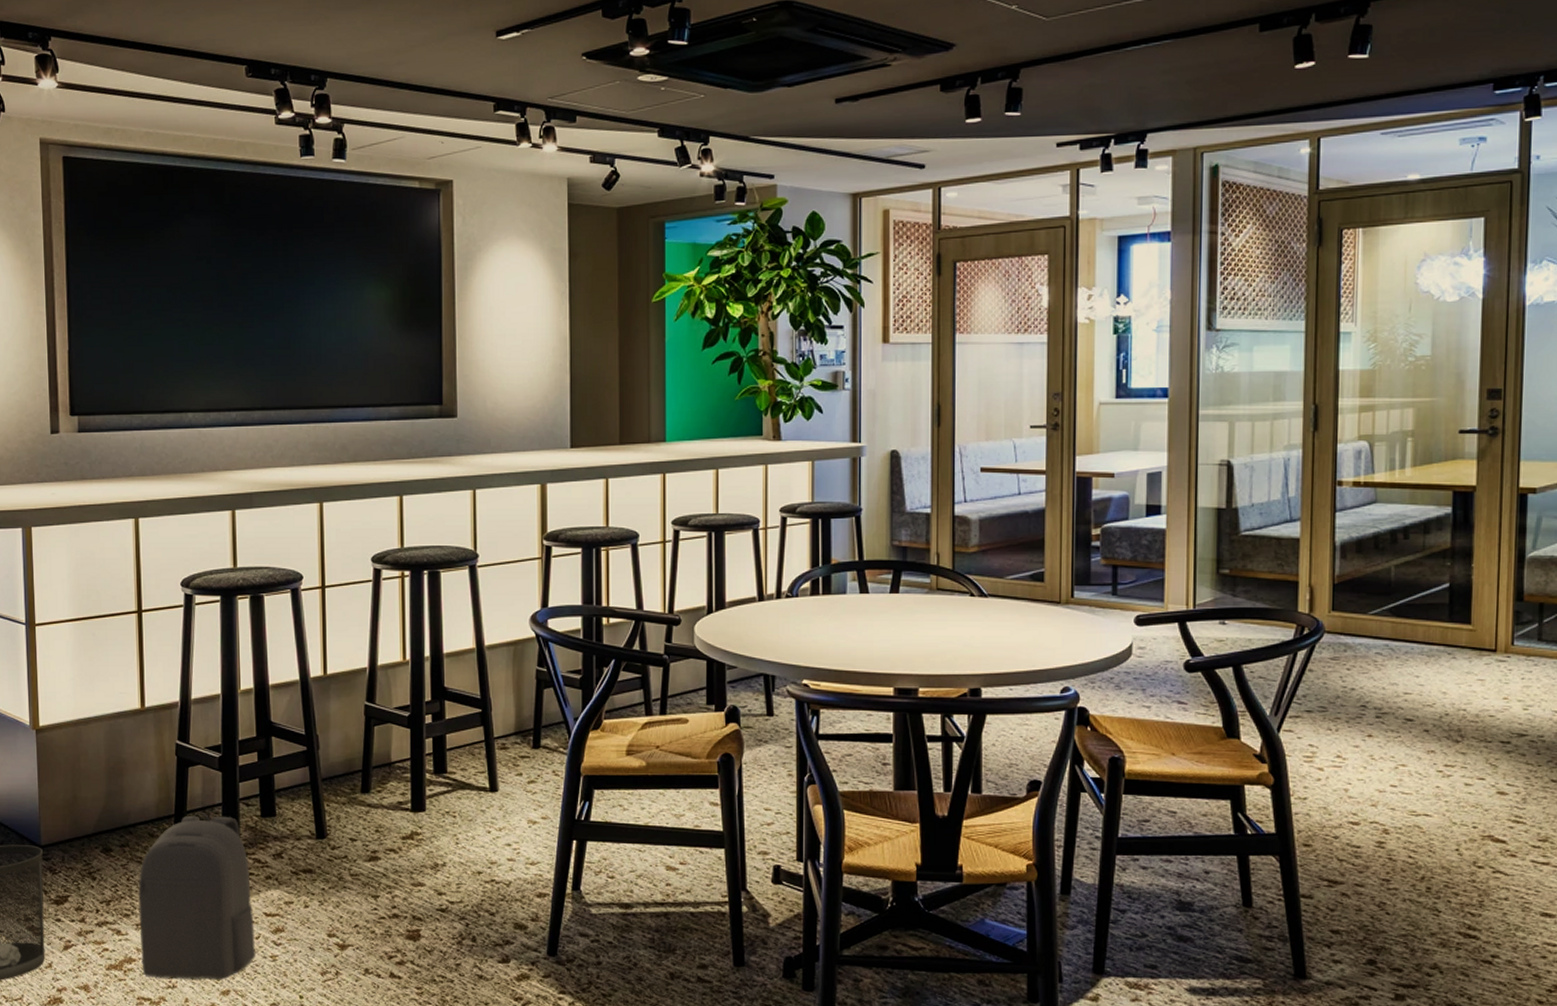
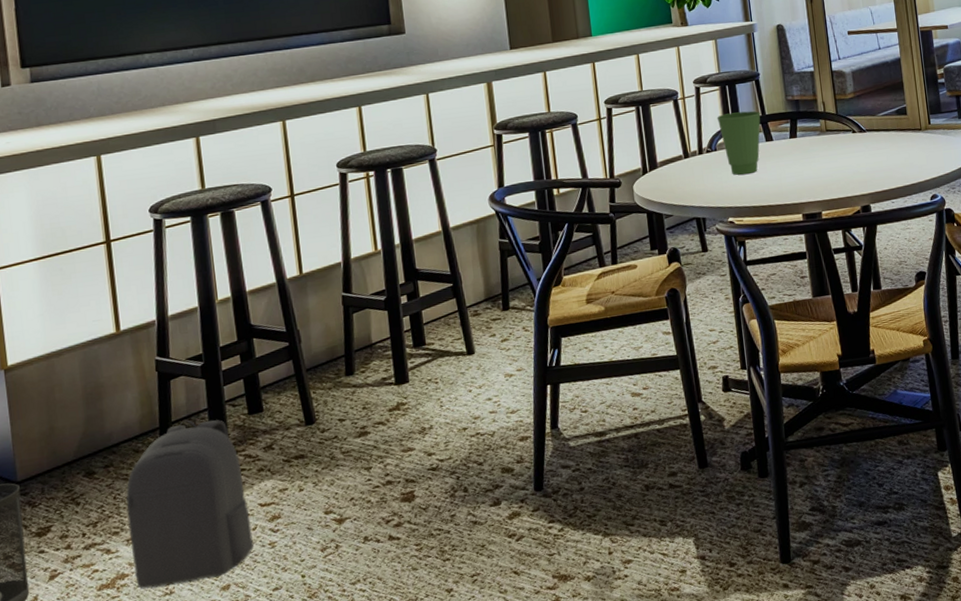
cup: none [803,553,857,629] -> present [716,111,761,175]

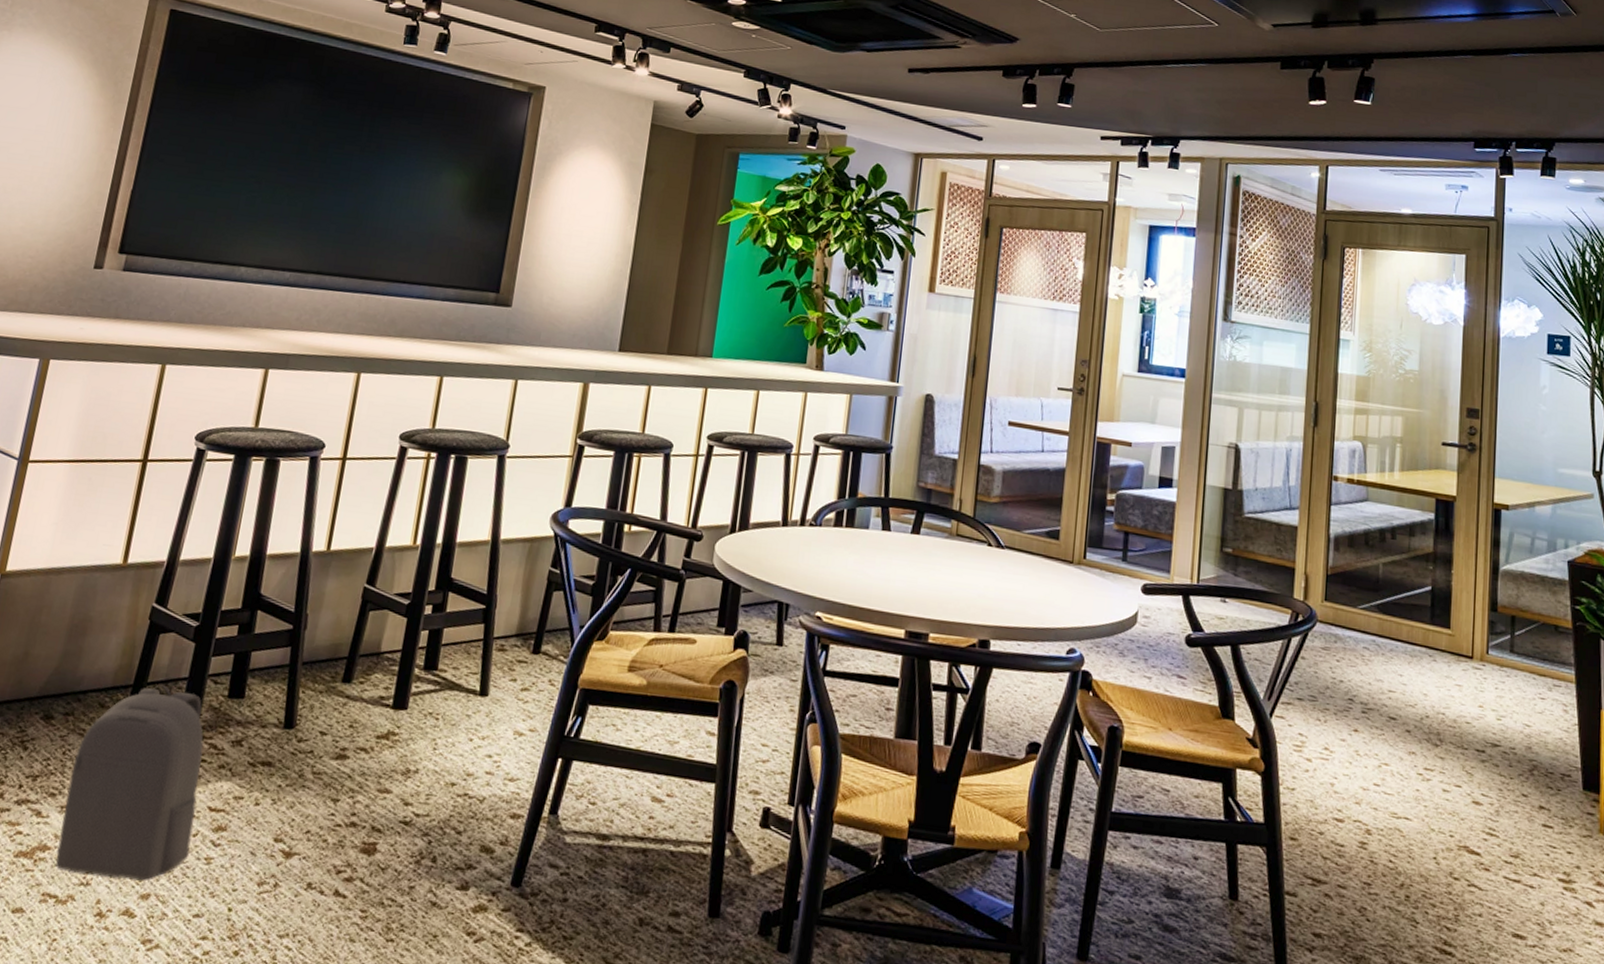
cup: present [716,111,761,175] -> none [830,484,883,565]

